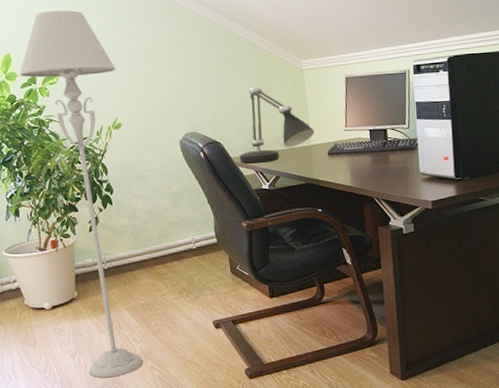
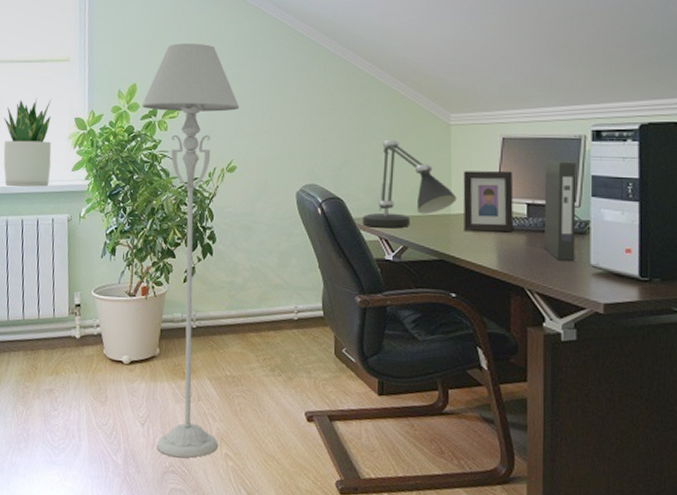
picture frame: none [318,104,361,158] -> present [463,170,514,233]
binder: none [381,91,409,173] -> present [544,159,576,262]

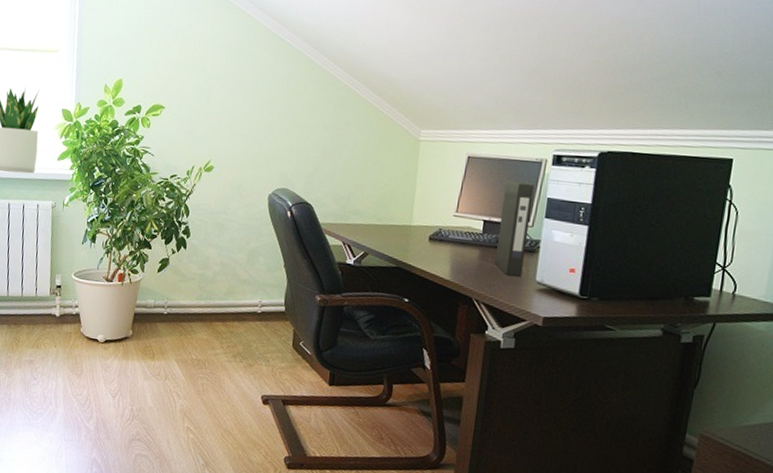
floor lamp: present [141,44,240,458] -> none [125,42,221,429]
desk lamp: present [362,140,457,229] -> none [328,151,419,235]
picture frame: present [463,170,514,233] -> none [422,185,474,247]

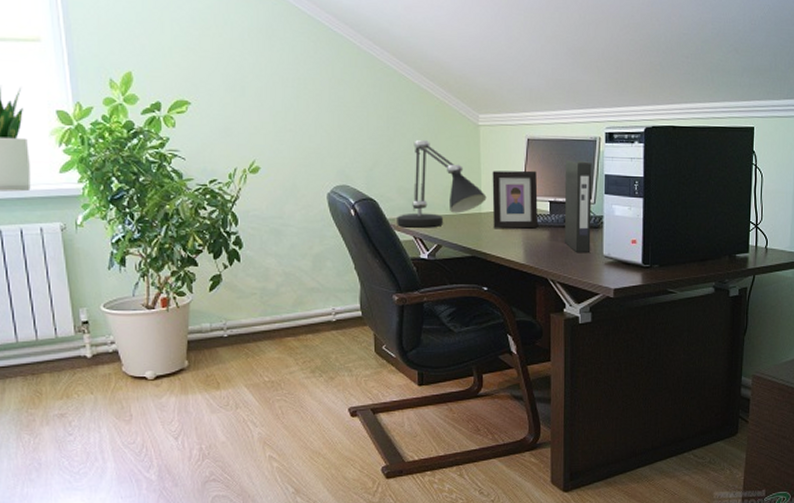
desk lamp: none [328,151,419,235] -> present [397,140,487,228]
picture frame: none [422,185,474,247] -> present [492,170,538,230]

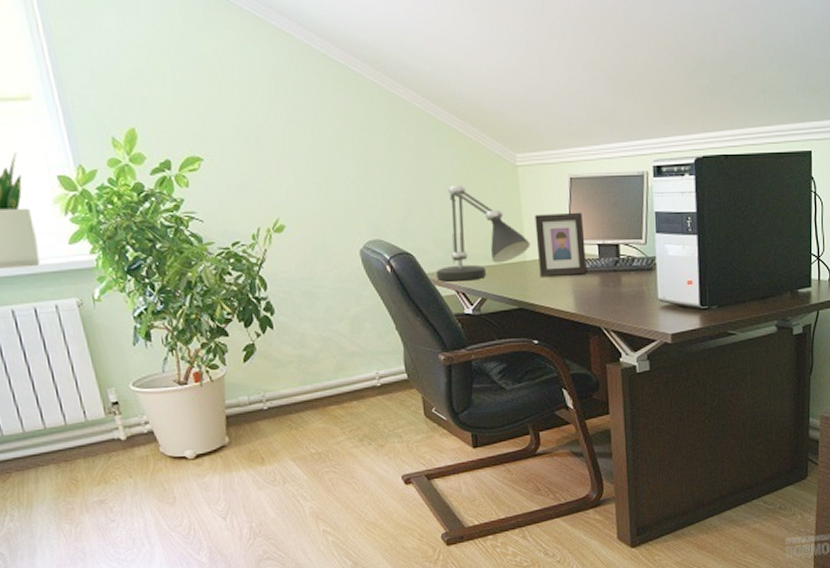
binder: present [565,159,592,254] -> none [613,197,645,299]

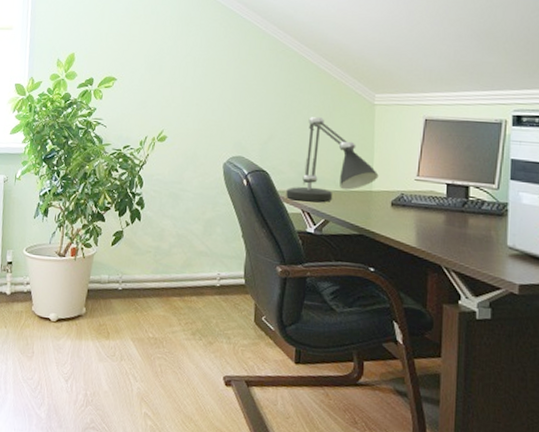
picture frame: present [535,212,587,278] -> none [384,149,434,211]

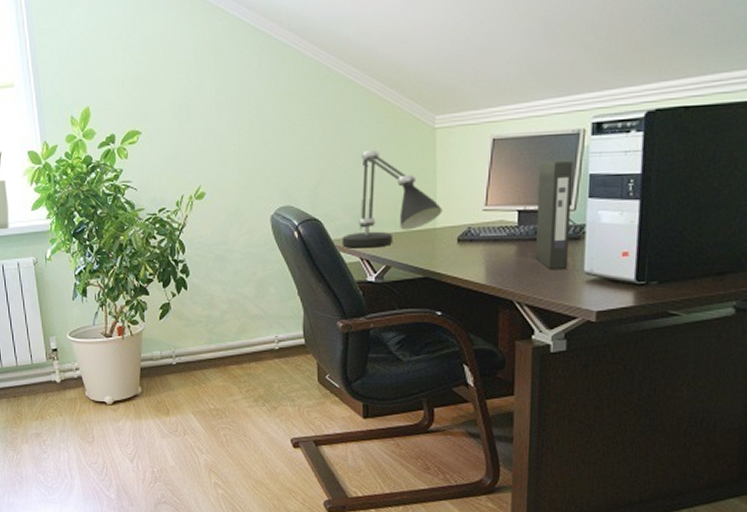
binder: none [462,141,496,242] -> present [536,158,573,271]

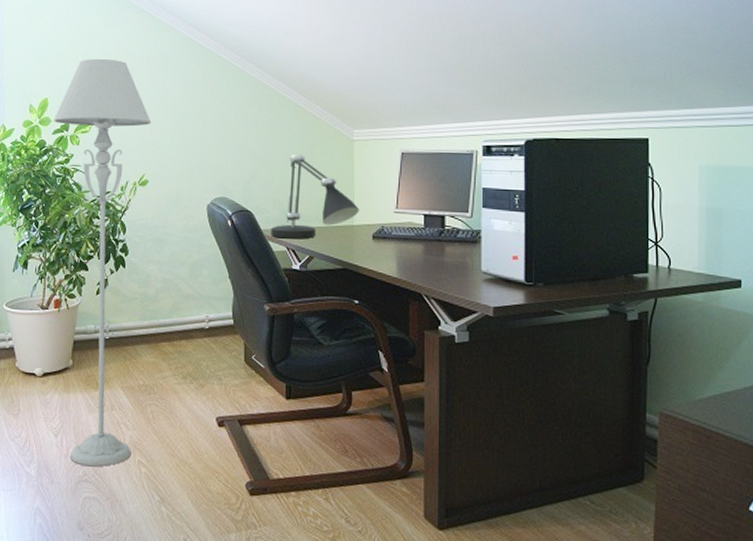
floor lamp: none [97,54,207,489] -> present [53,59,152,467]
binder: present [536,158,573,271] -> none [440,173,469,269]

